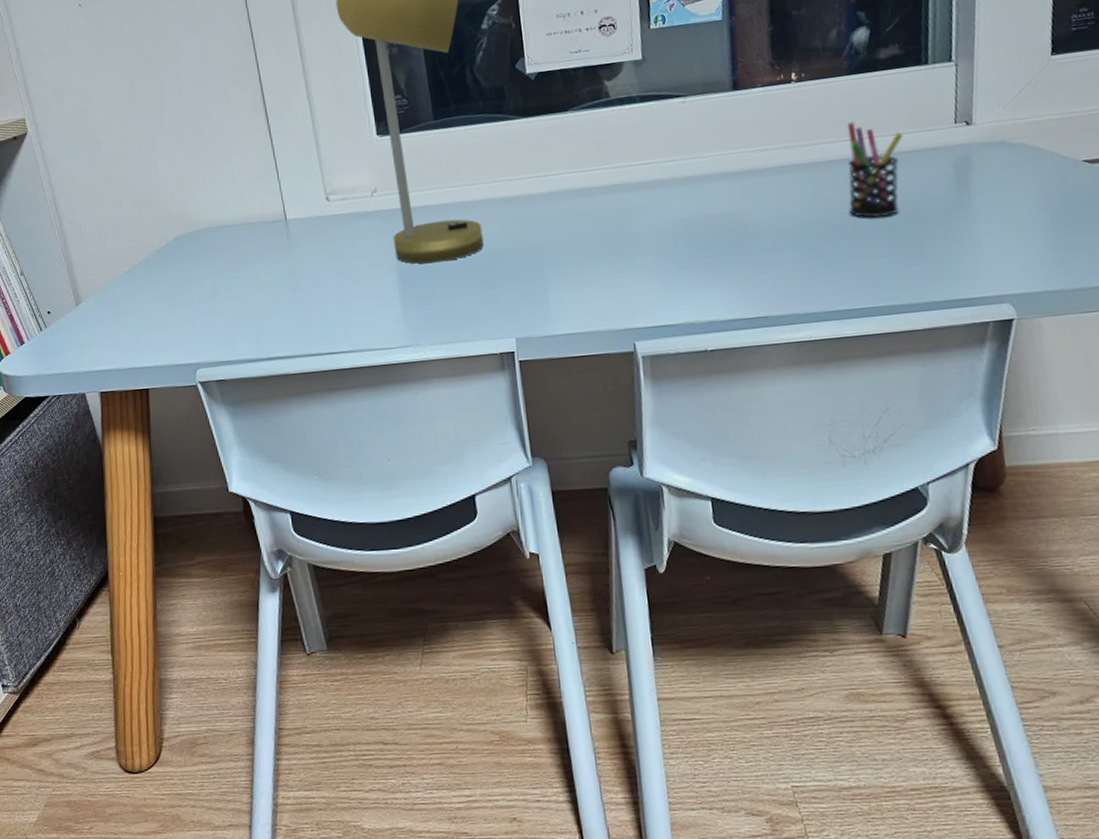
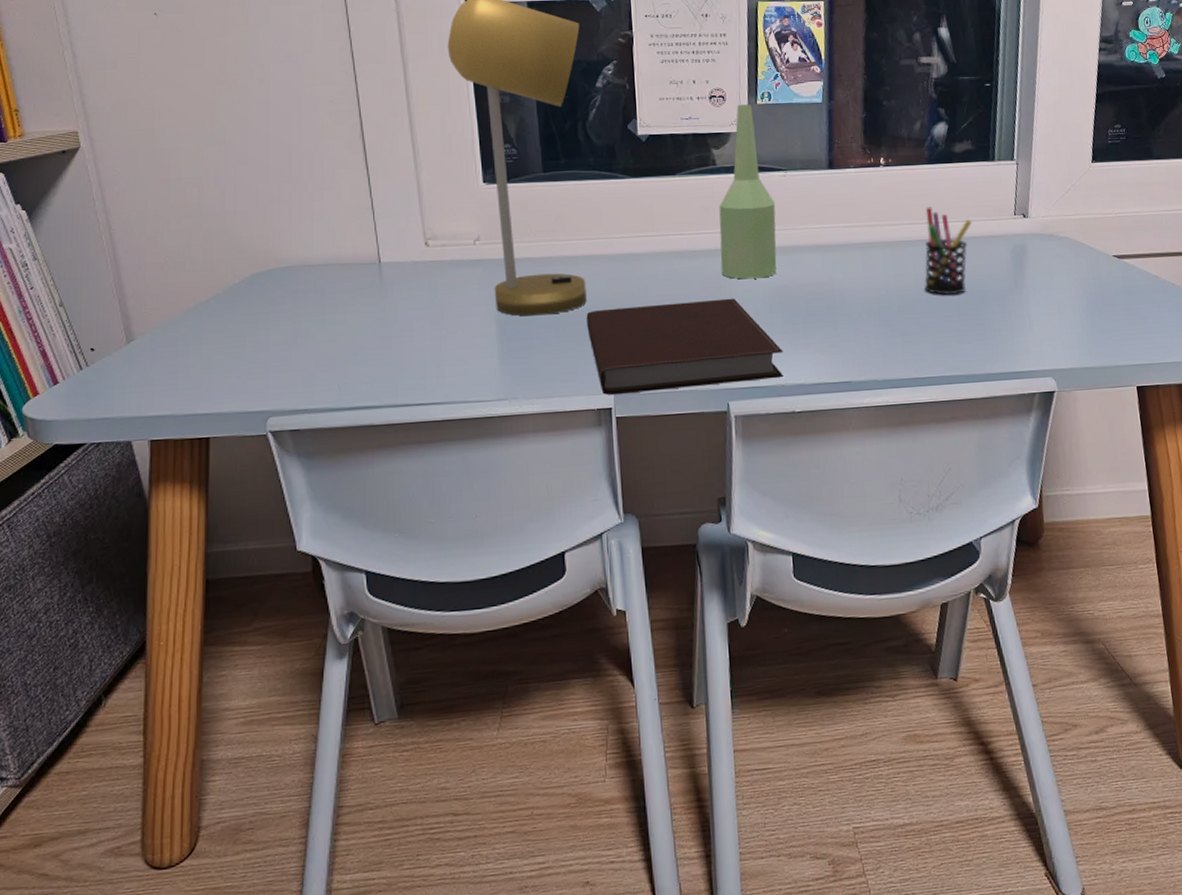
notebook: none [484,234,694,339] -> present [586,298,784,395]
bottle: none [614,30,680,215] -> present [719,104,777,280]

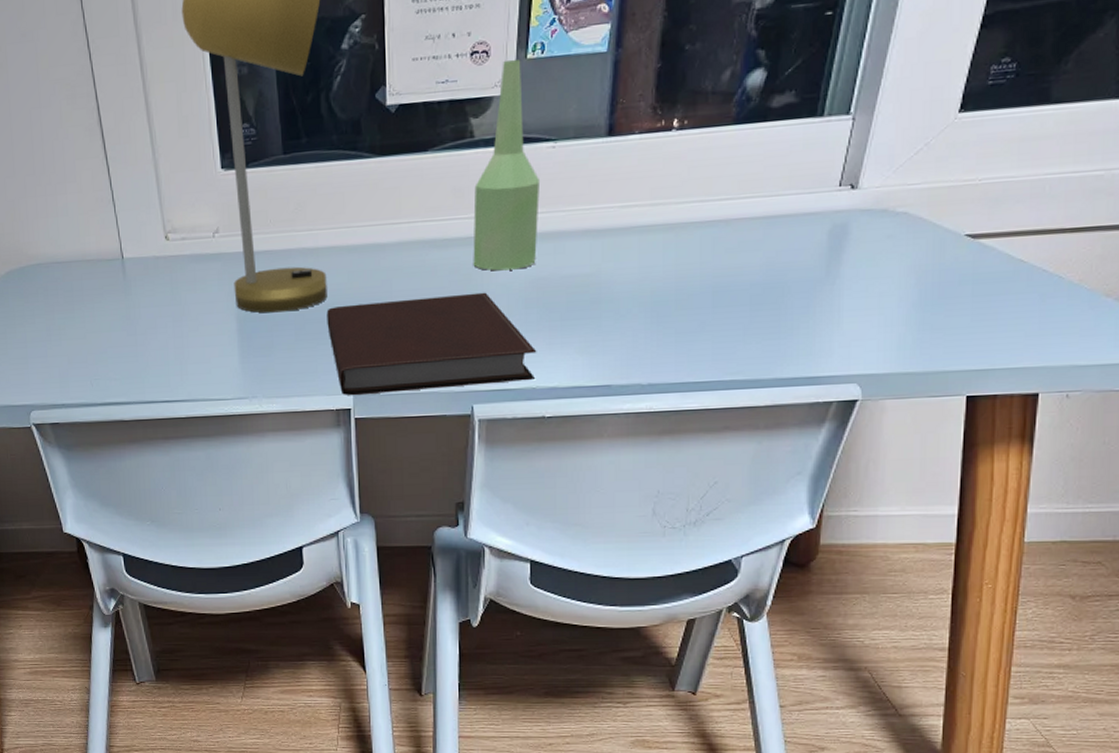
pen holder: present [924,207,973,295] -> none [710,179,782,287]

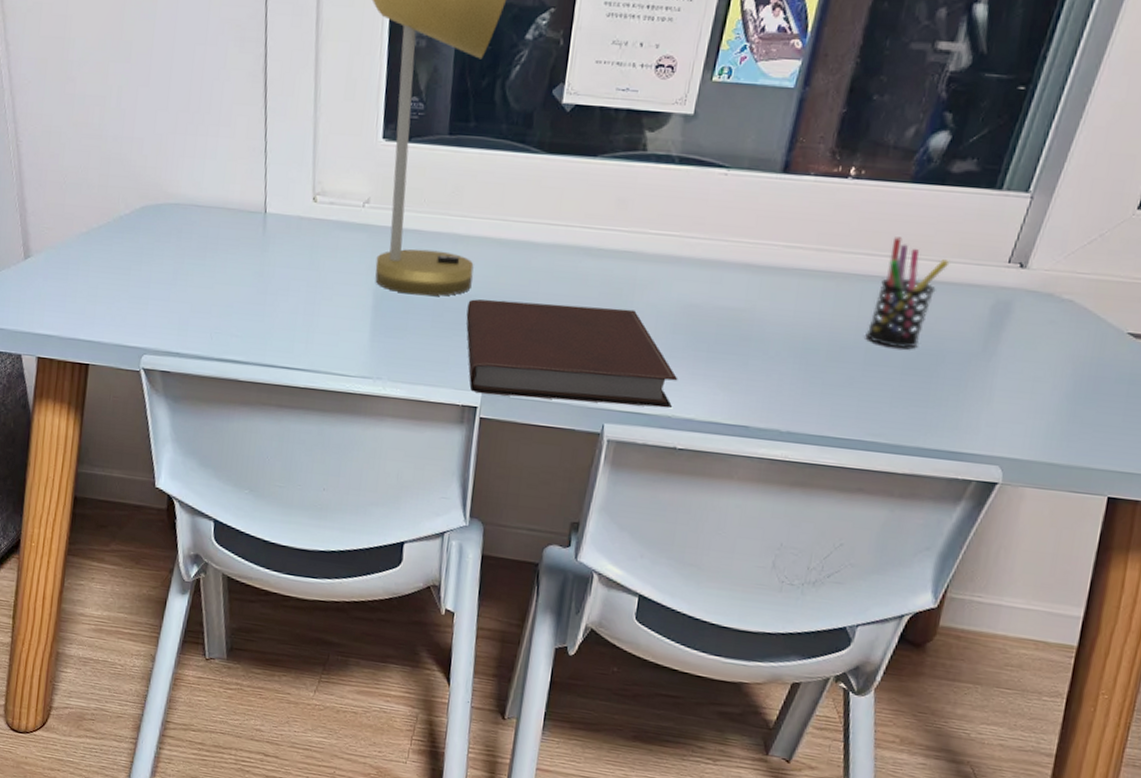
bottle: present [473,60,541,271] -> none [626,80,708,292]
pen holder: none [710,179,782,287] -> present [865,237,950,349]

